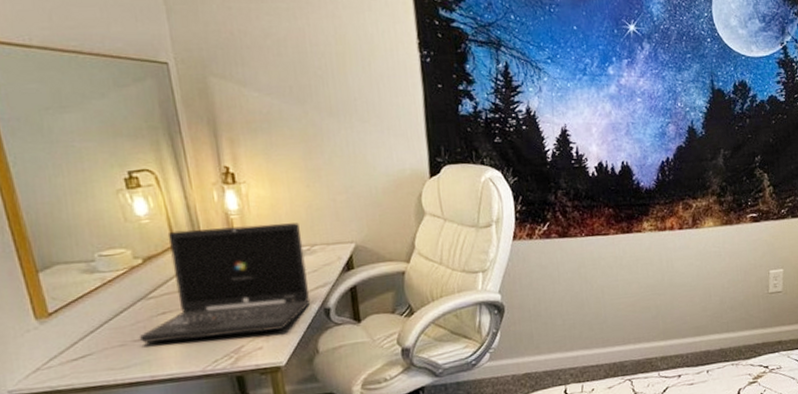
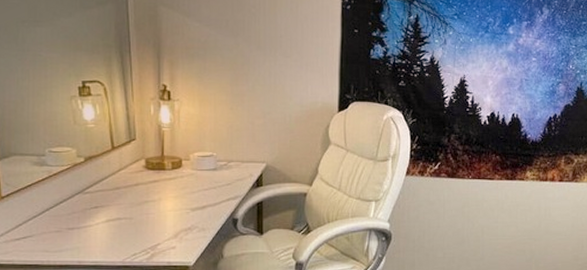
laptop: present [139,222,310,343] -> none [73,136,222,234]

